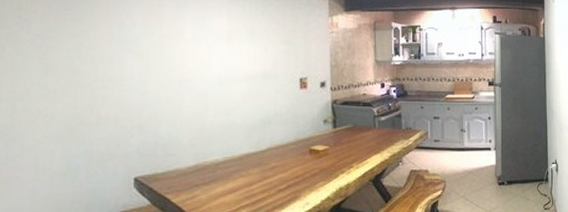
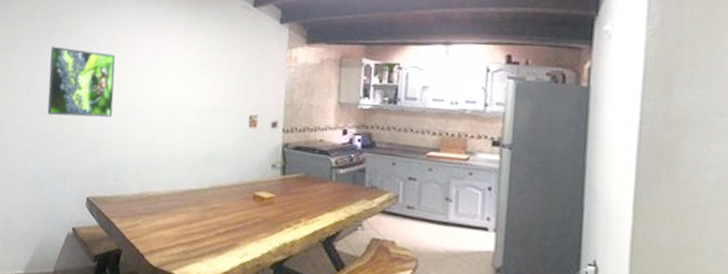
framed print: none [72,20,157,96] -> present [47,46,116,118]

